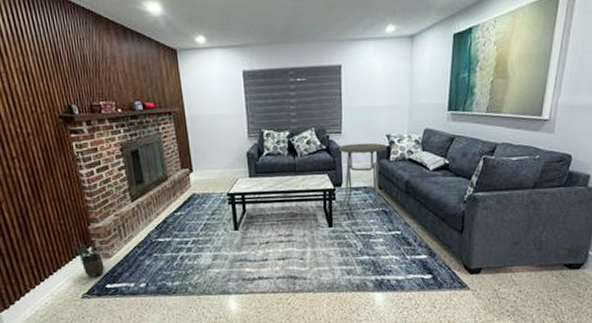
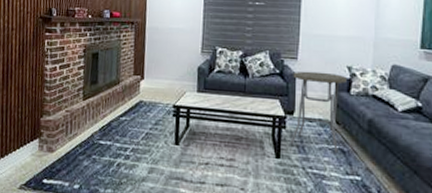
potted plant: present [72,241,104,277] -> none [23,130,51,169]

